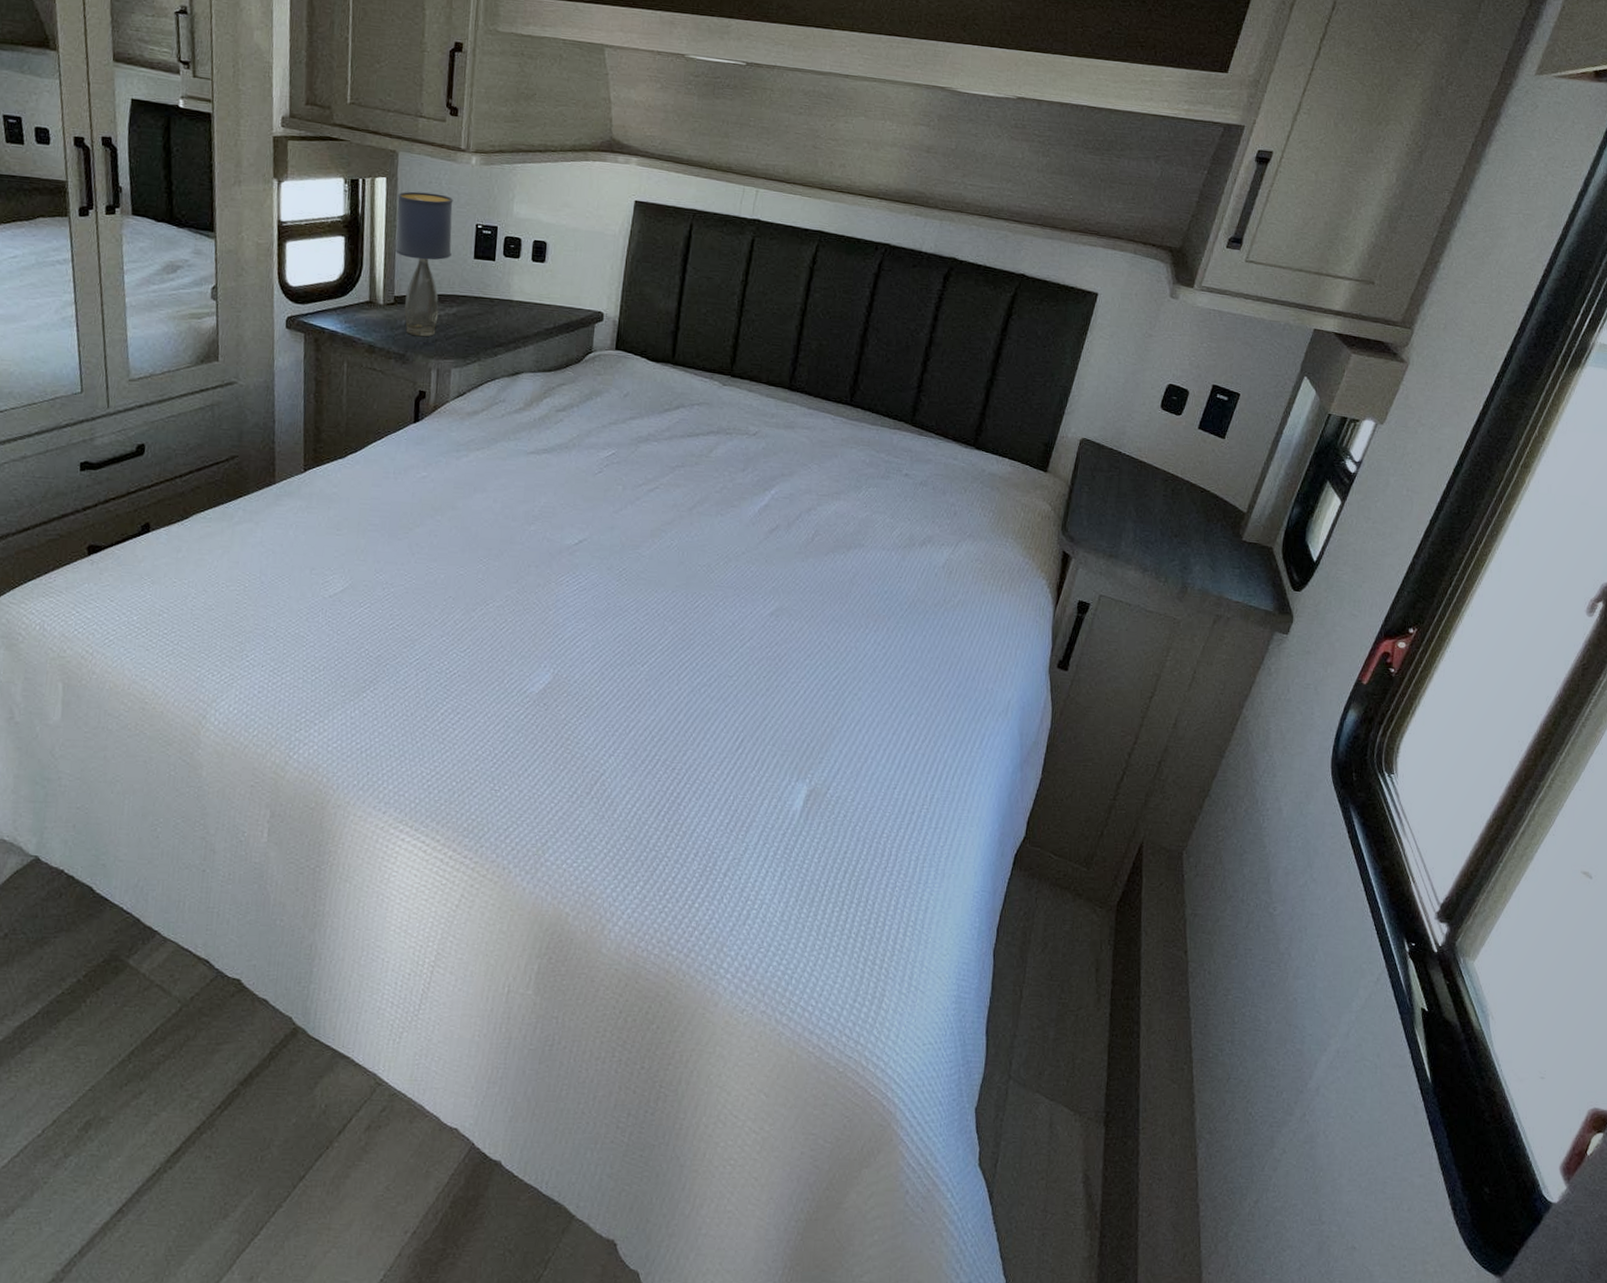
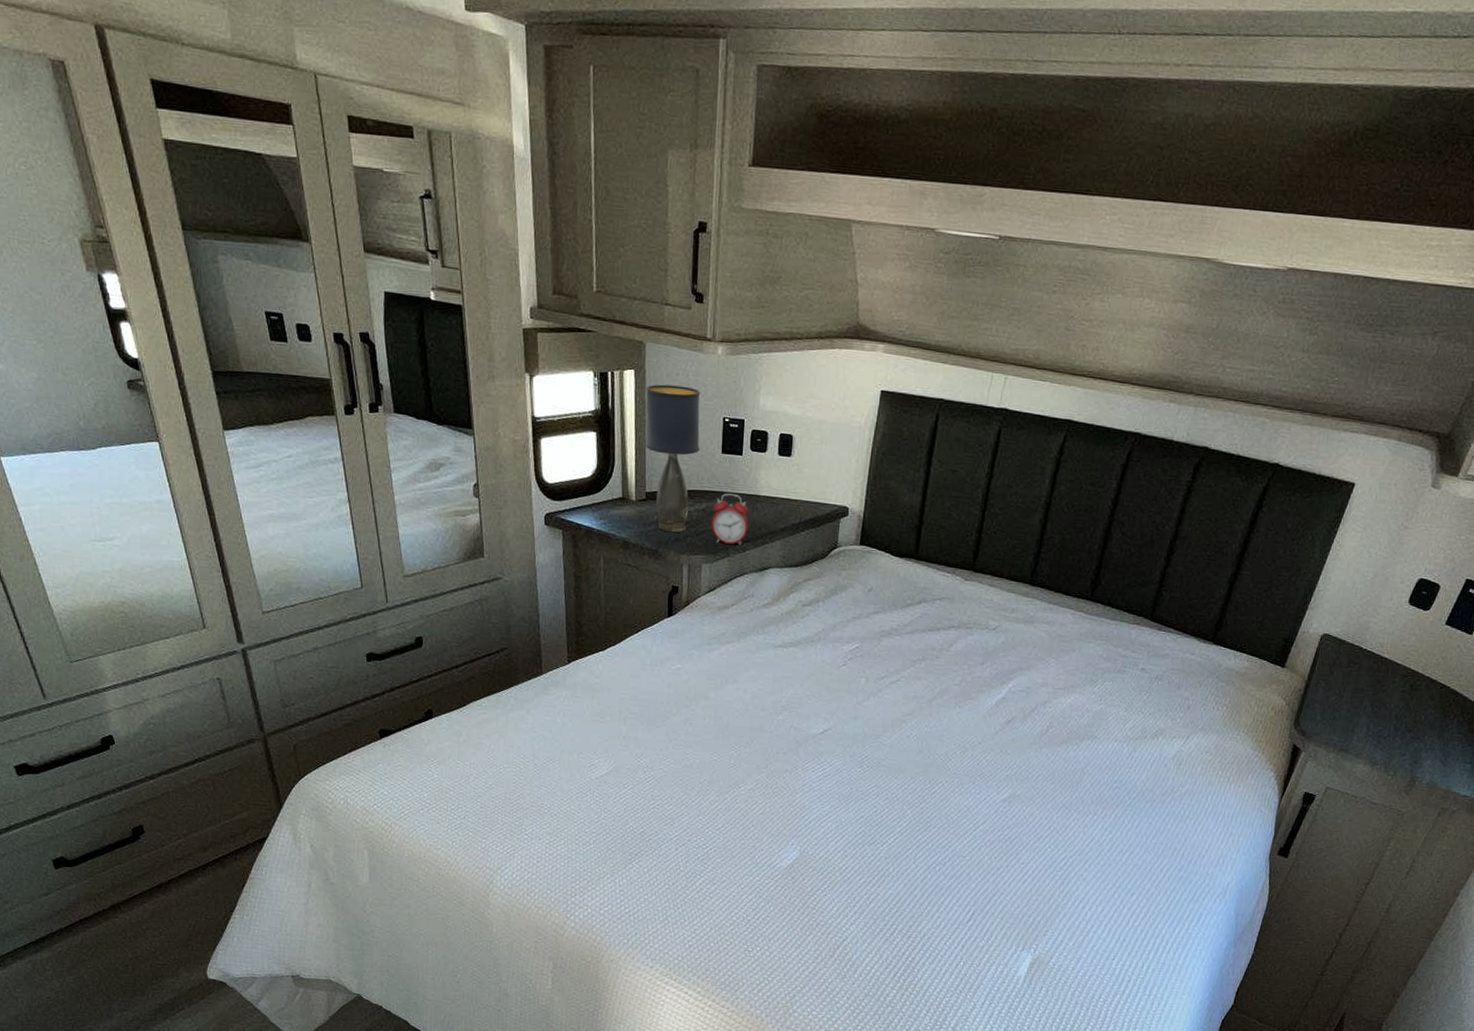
alarm clock: none [461,297,501,350] -> present [711,493,749,546]

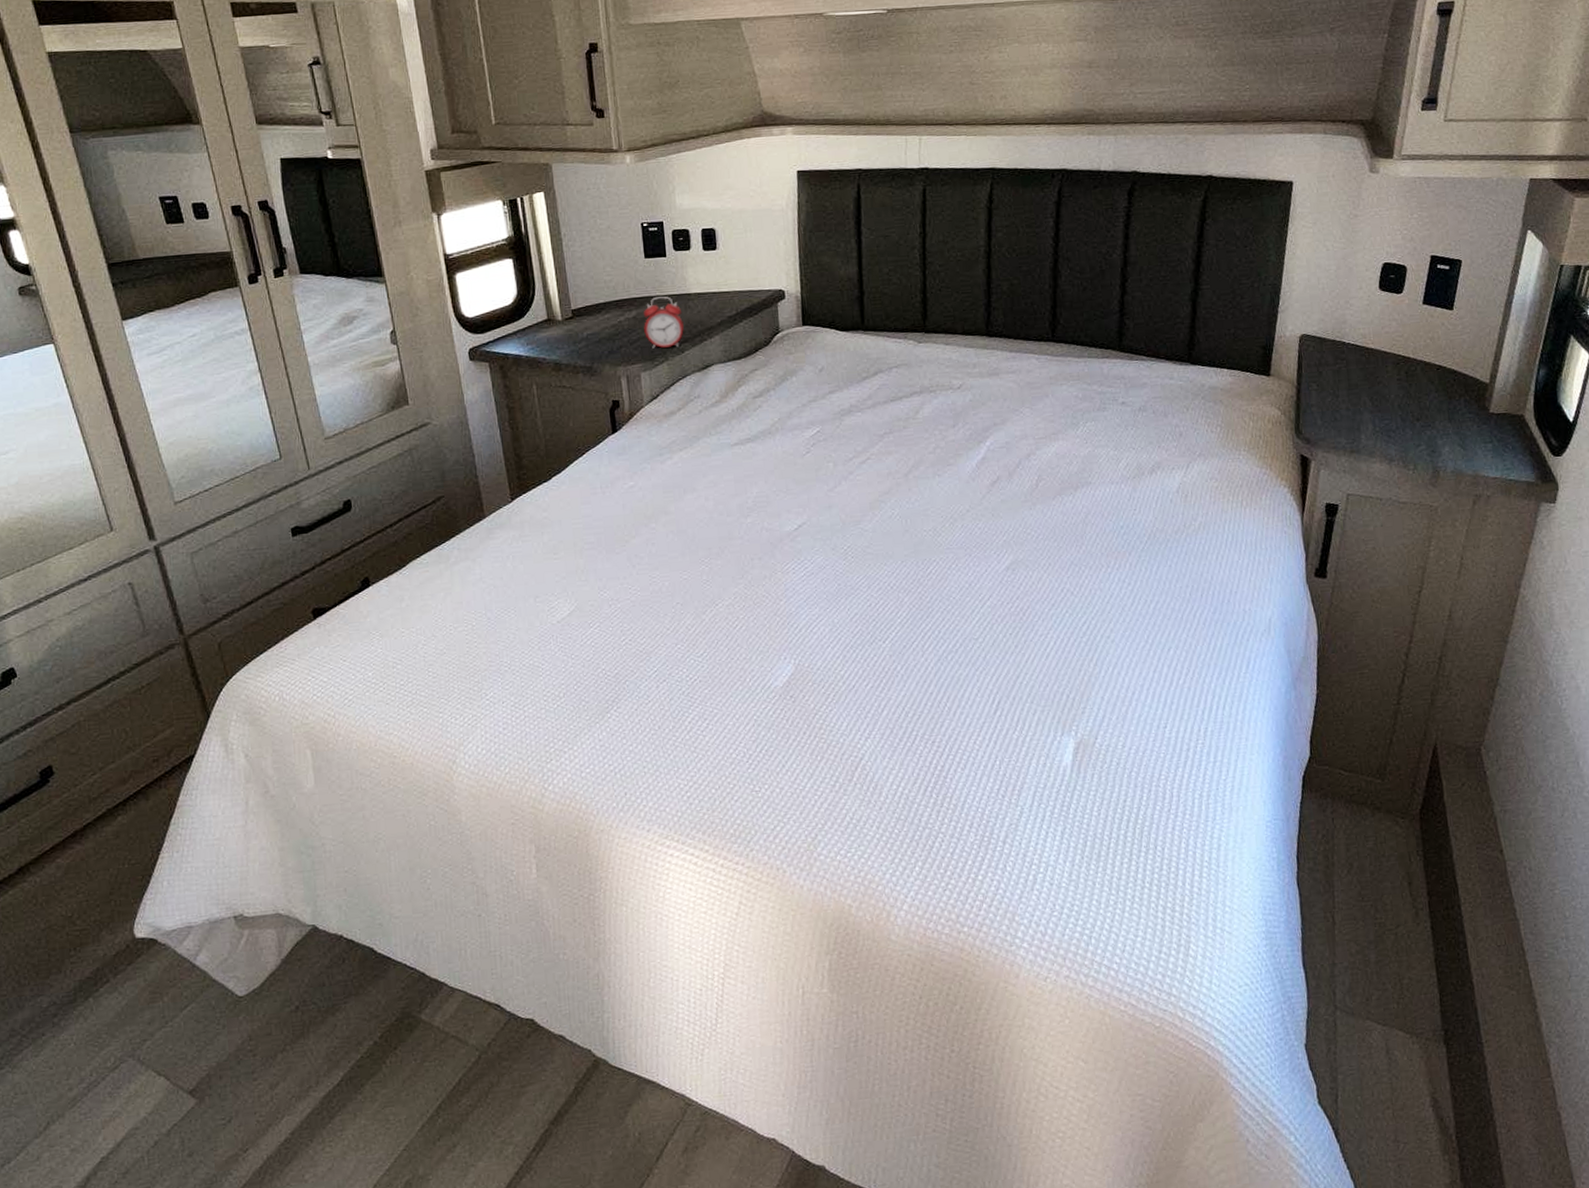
table lamp: present [646,384,701,533] -> none [558,199,622,347]

